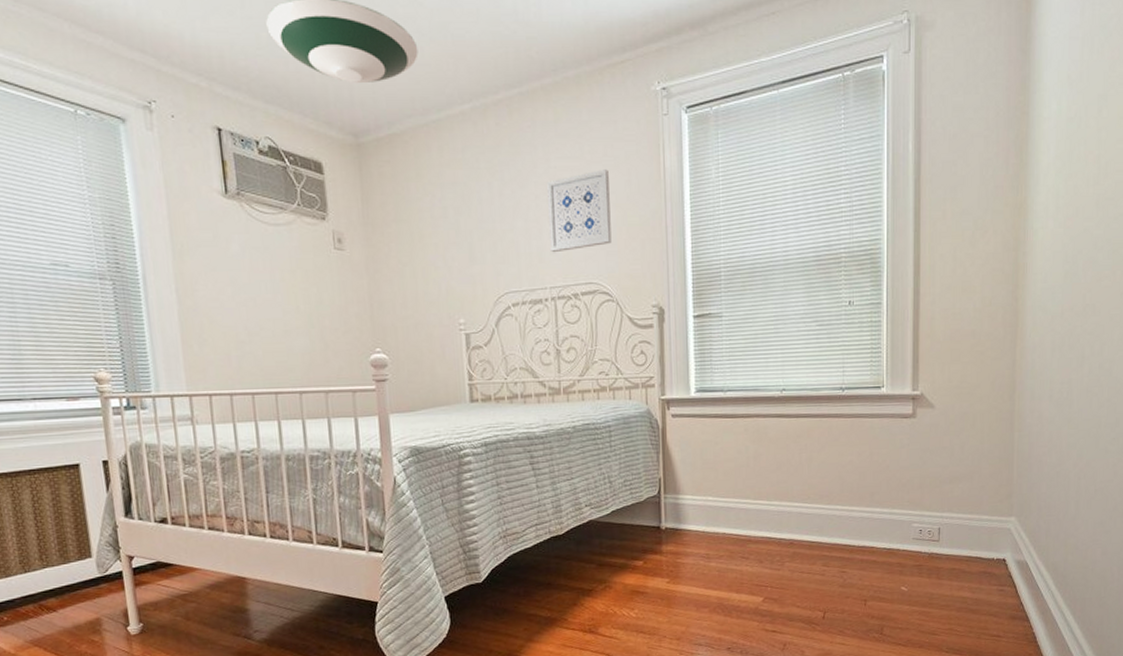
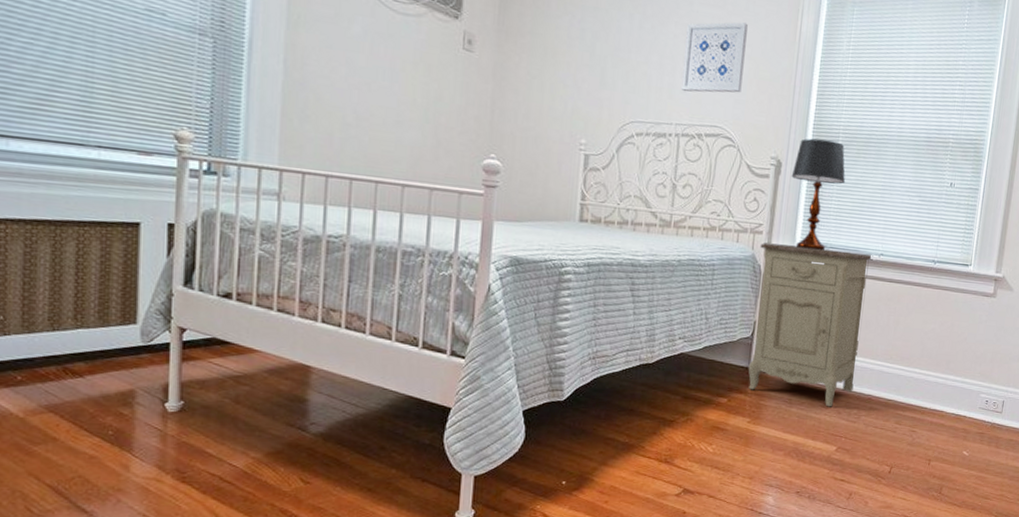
nightstand: none [654,391,775,557] -> present [748,242,873,407]
table lamp: none [676,277,734,396] -> present [791,138,846,250]

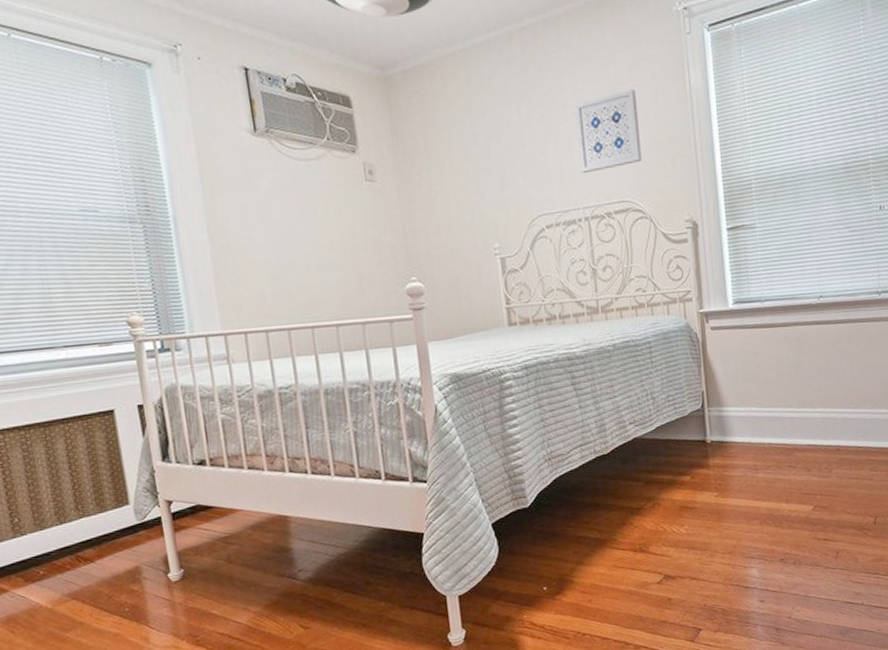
nightstand: present [748,242,873,407] -> none [692,298,819,466]
table lamp: present [791,138,846,250] -> none [710,189,768,307]

